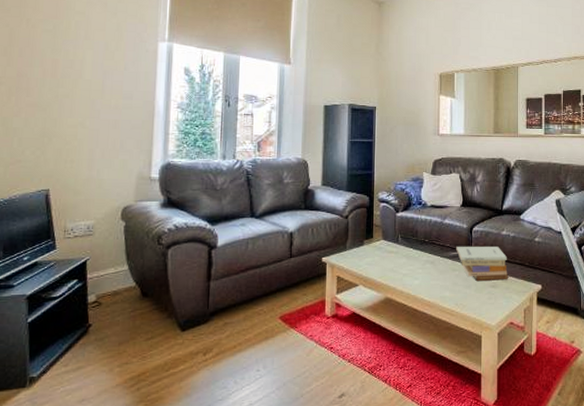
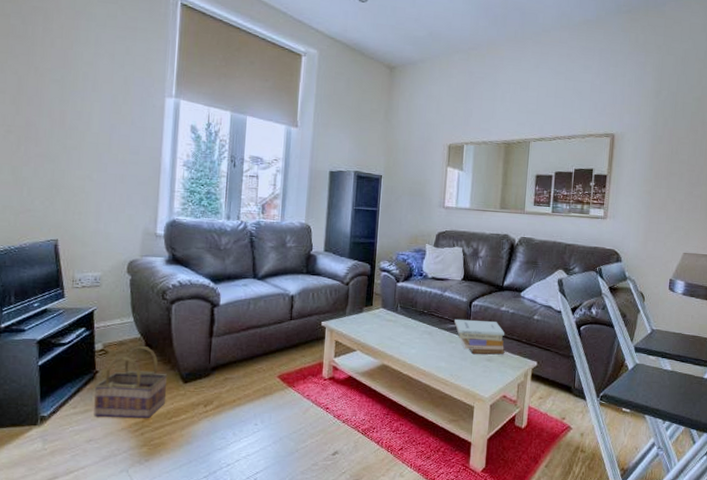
basket: none [86,294,165,373] -> present [94,345,168,418]

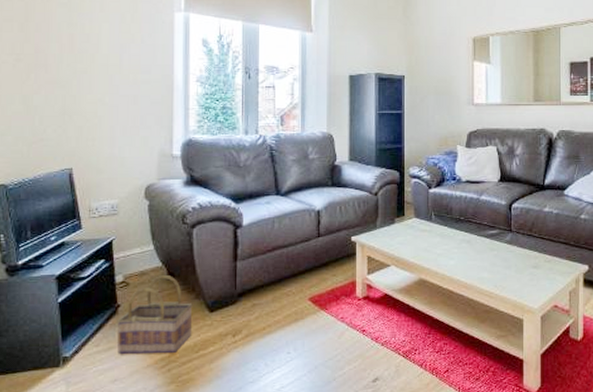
books: present [454,318,505,355] -> none [494,224,552,262]

